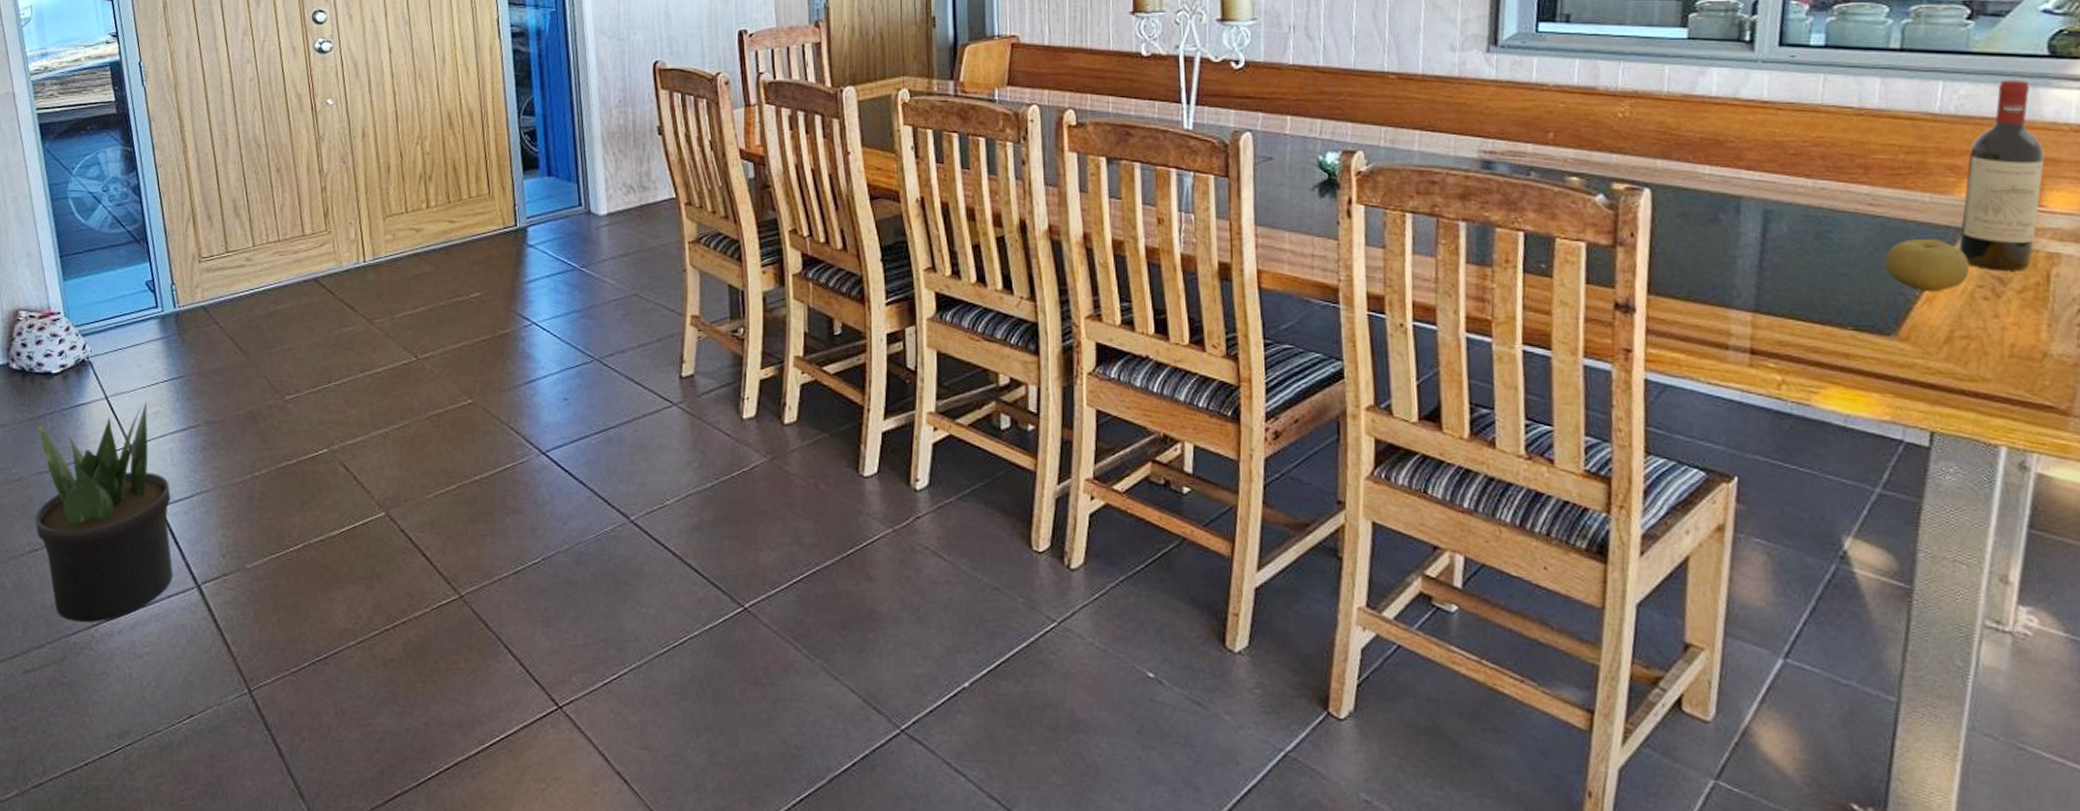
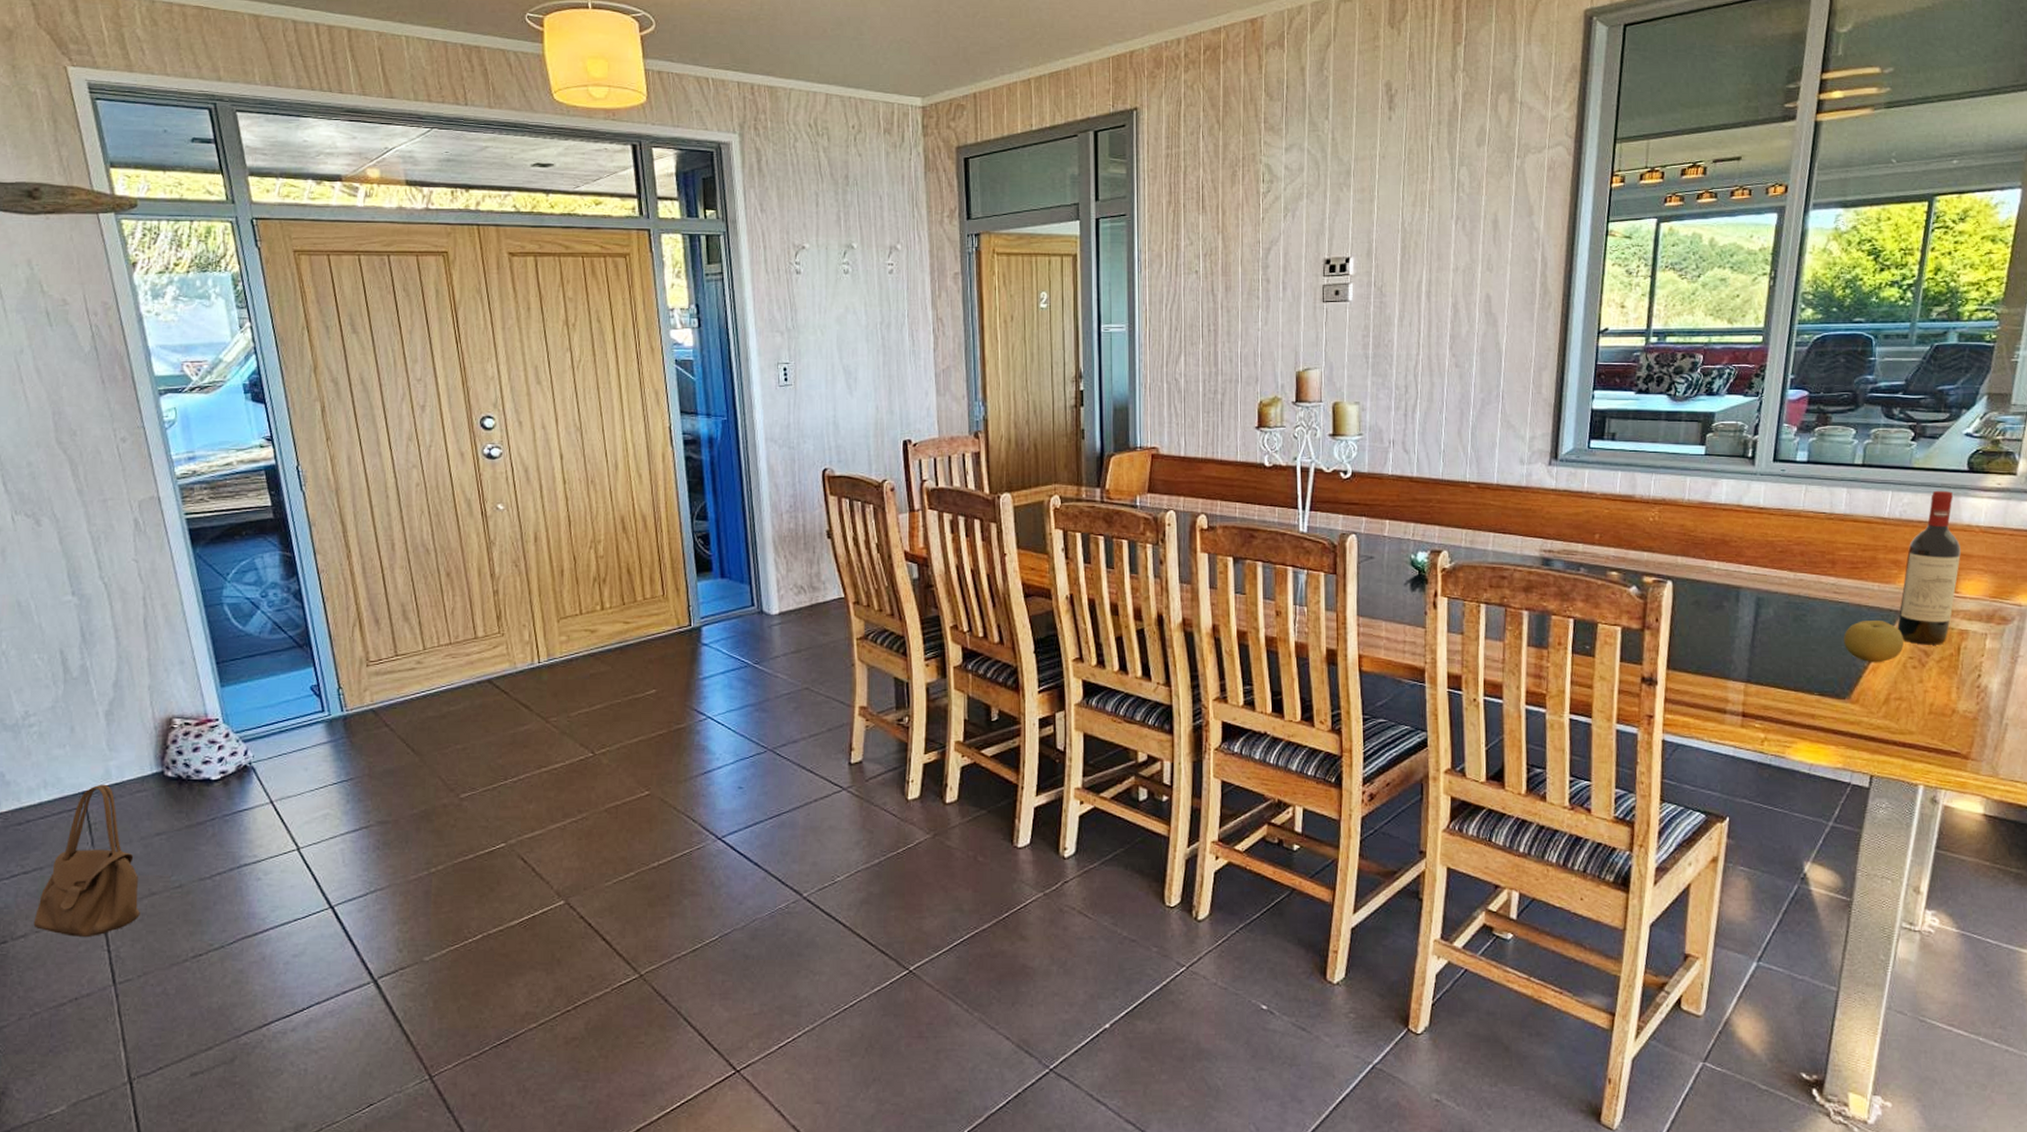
planter: present [33,402,173,623] -> none [192,805,348,1022]

